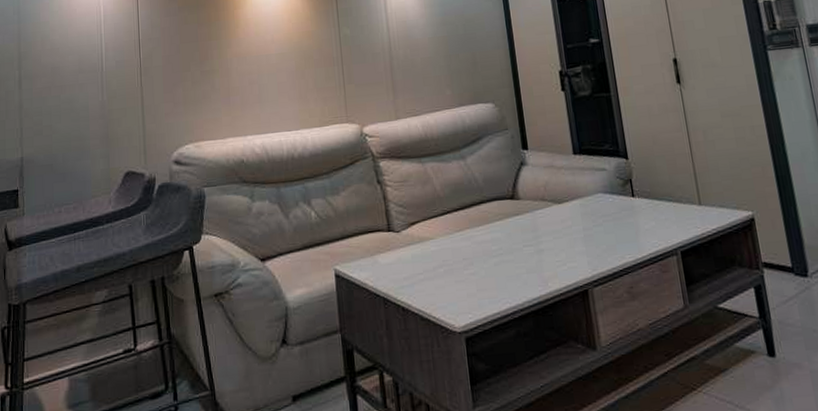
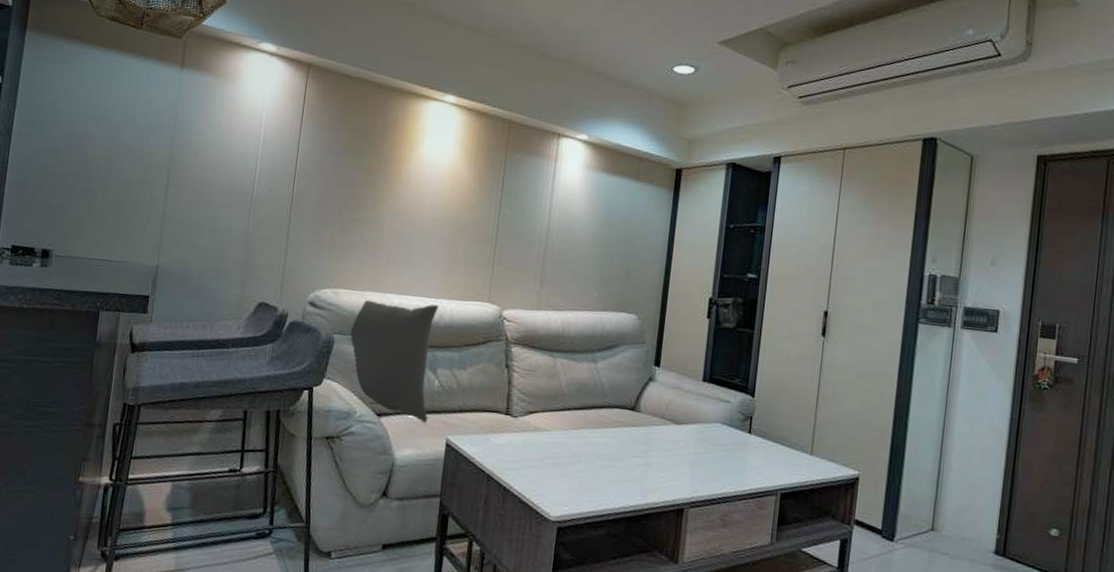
pillow: none [218,135,312,258] -> present [349,298,440,423]

